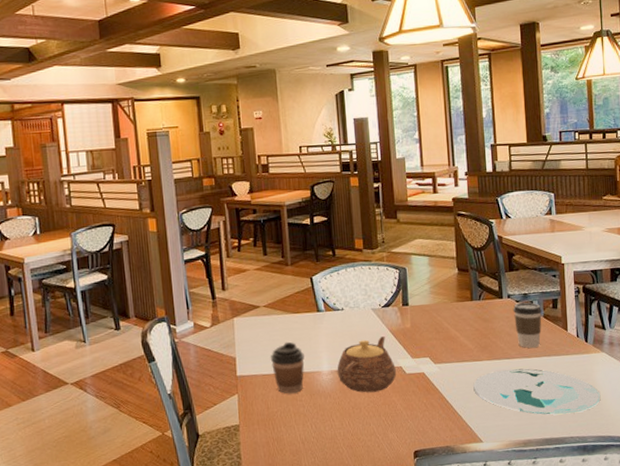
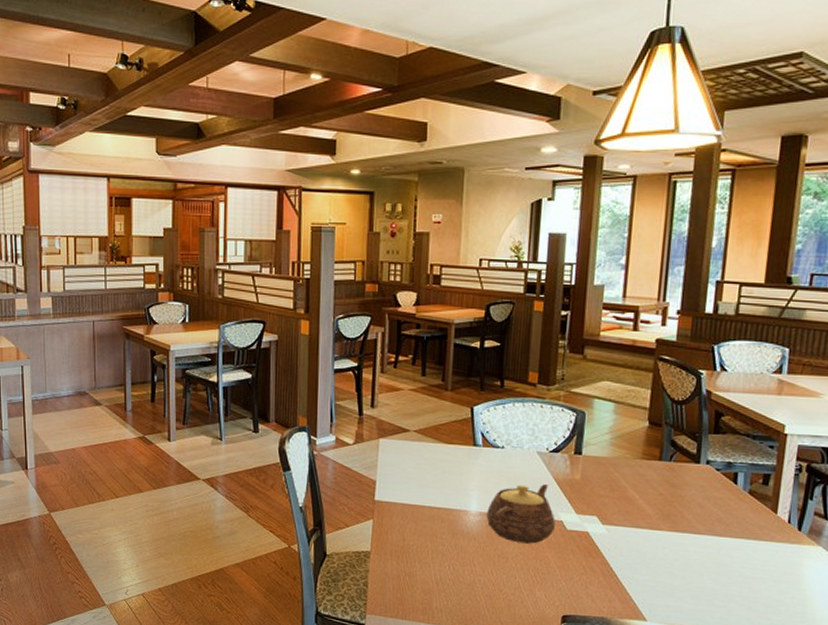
coffee cup: present [270,341,305,394] -> none [413,473,452,529]
plate: present [473,368,601,415] -> none [645,545,807,610]
coffee cup: present [513,302,543,348] -> none [710,471,749,527]

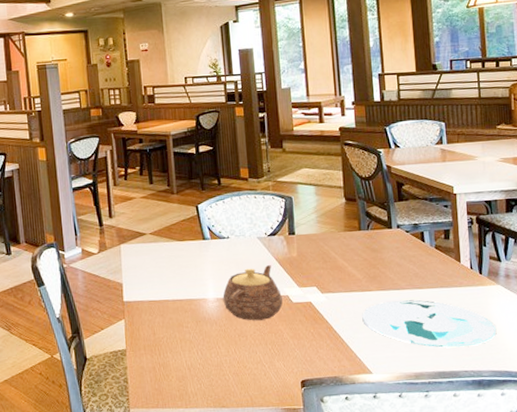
plate: none [645,545,807,610] -> present [362,300,497,348]

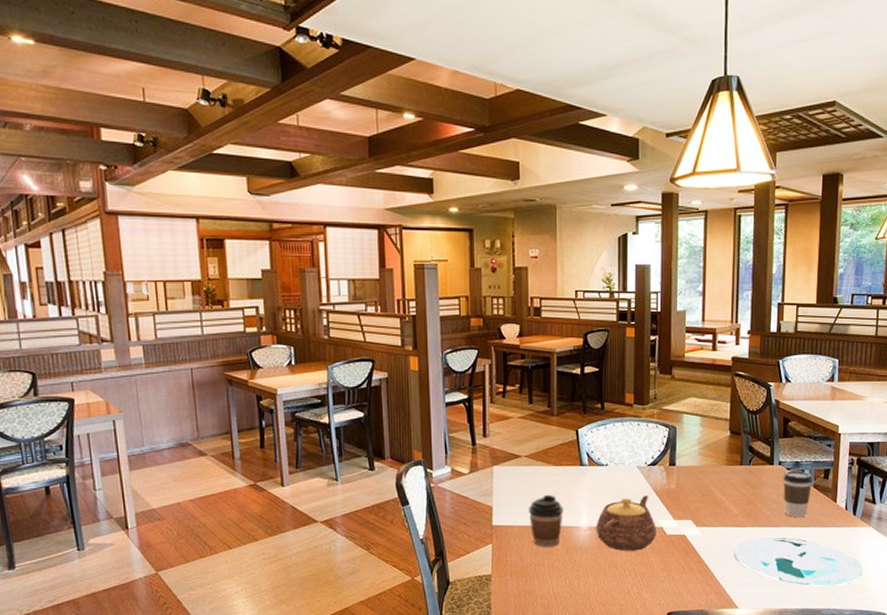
coffee cup: none [156,268,191,320] -> present [528,494,563,547]
coffee cup: none [402,232,434,280] -> present [782,470,813,518]

